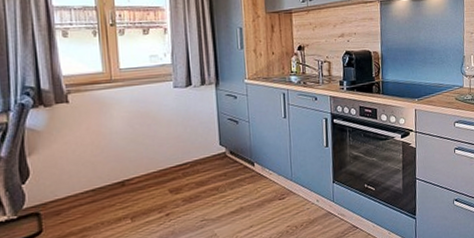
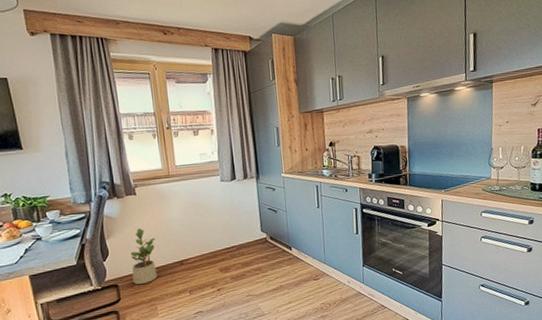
potted plant: none [58,143,92,212] -> present [130,229,158,285]

